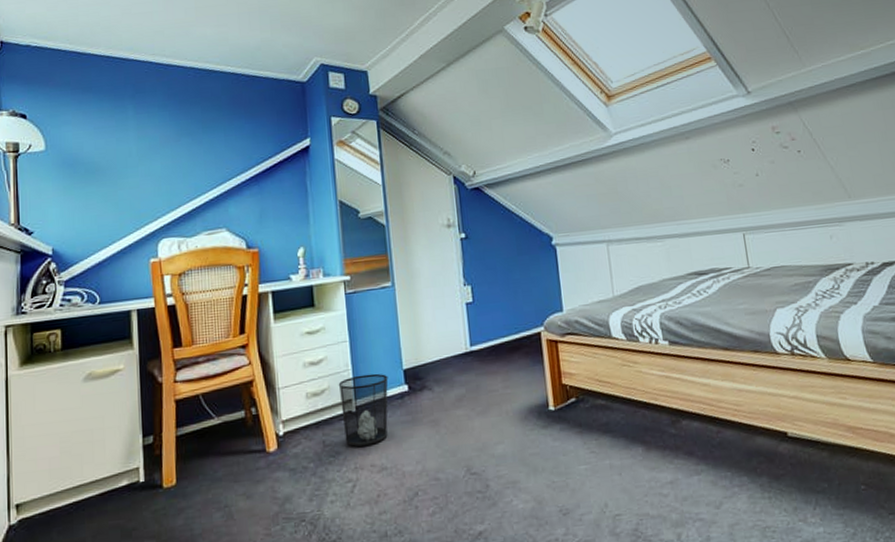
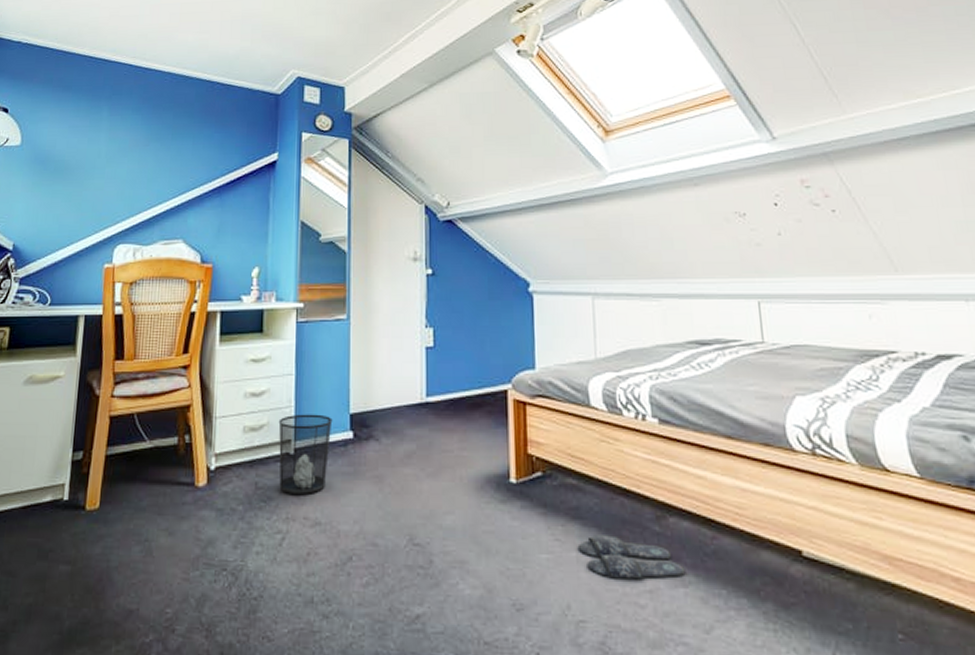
slippers: none [610,442,698,477] -> present [577,535,686,580]

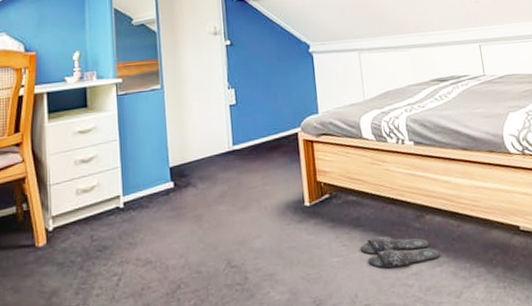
waste bin: present [278,414,333,496] -> none [107,171,155,242]

